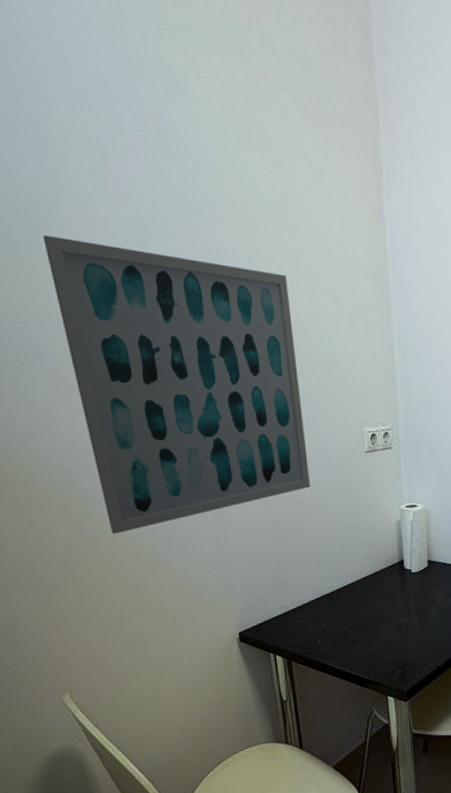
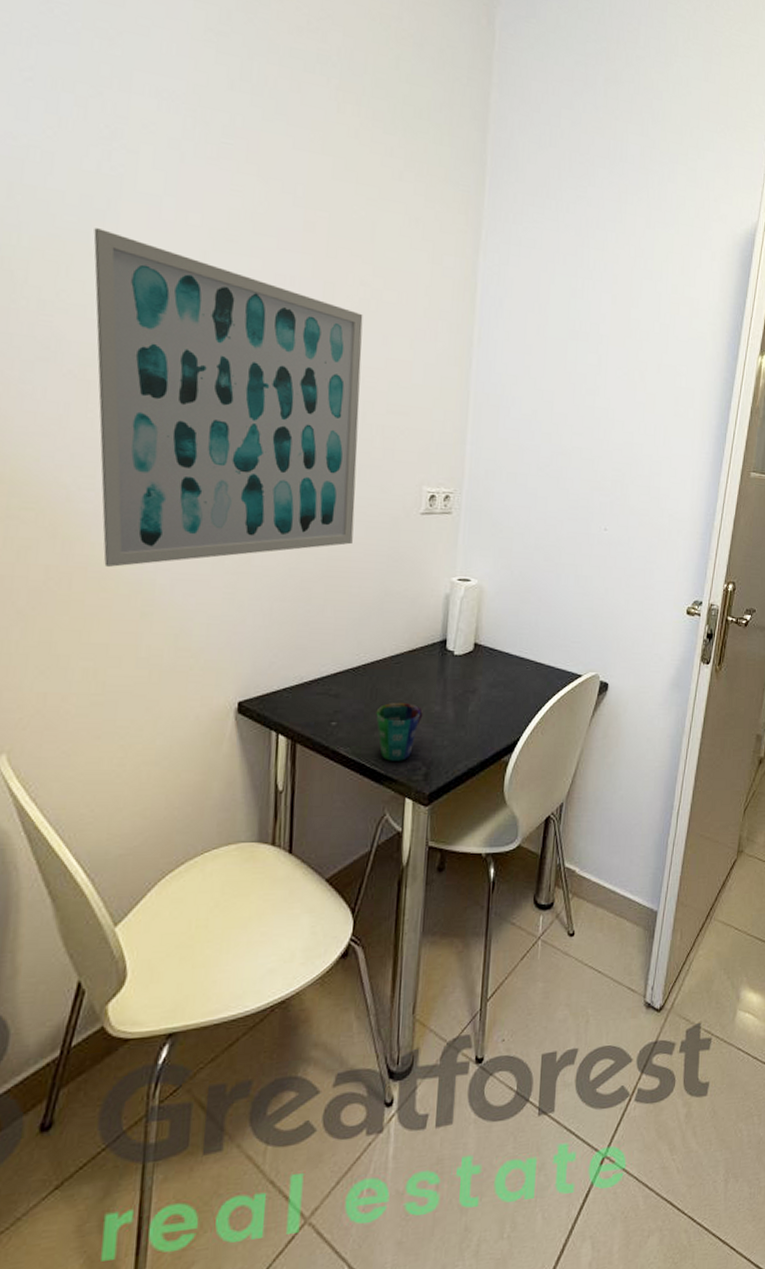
cup: none [352,618,392,668] -> present [376,703,423,761]

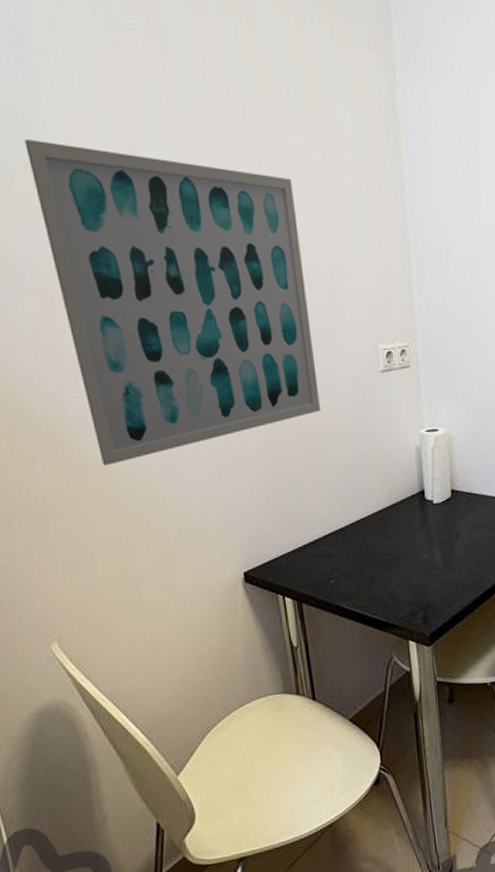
cup: present [376,703,423,761] -> none [369,554,413,609]

